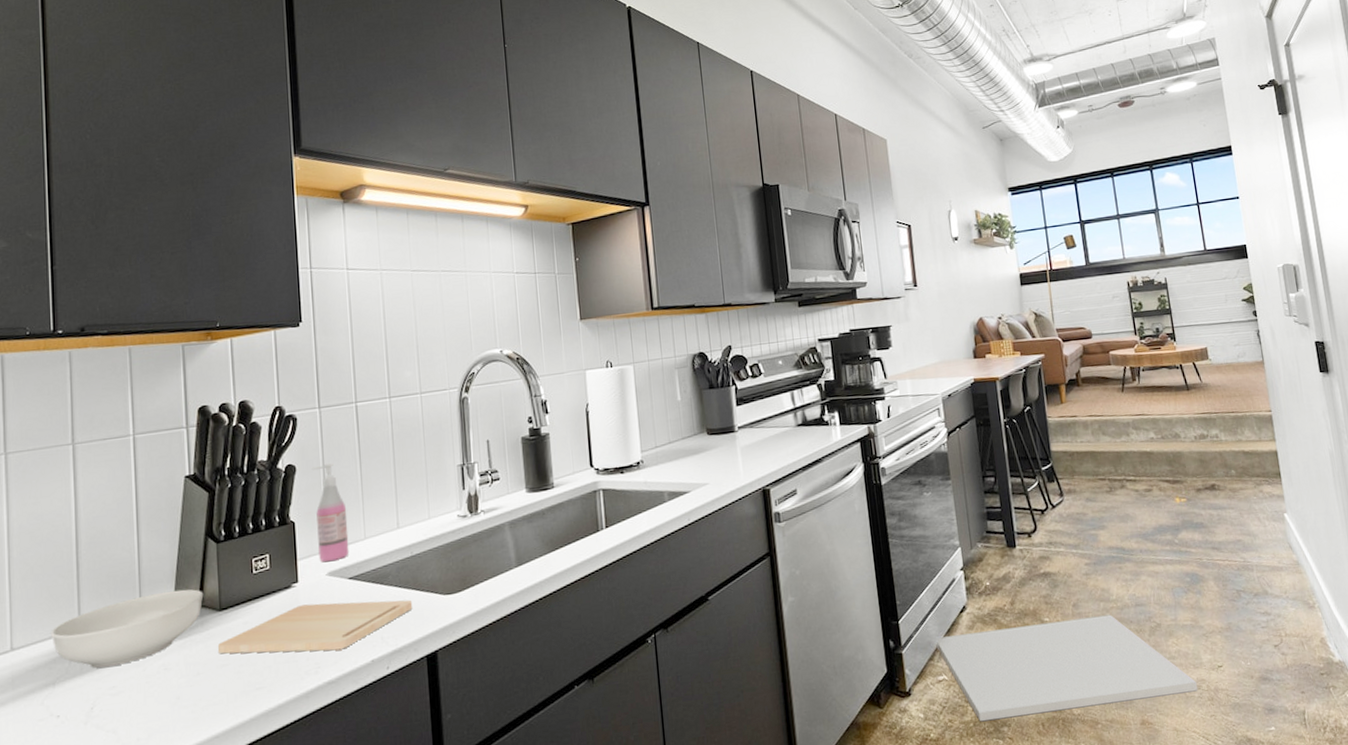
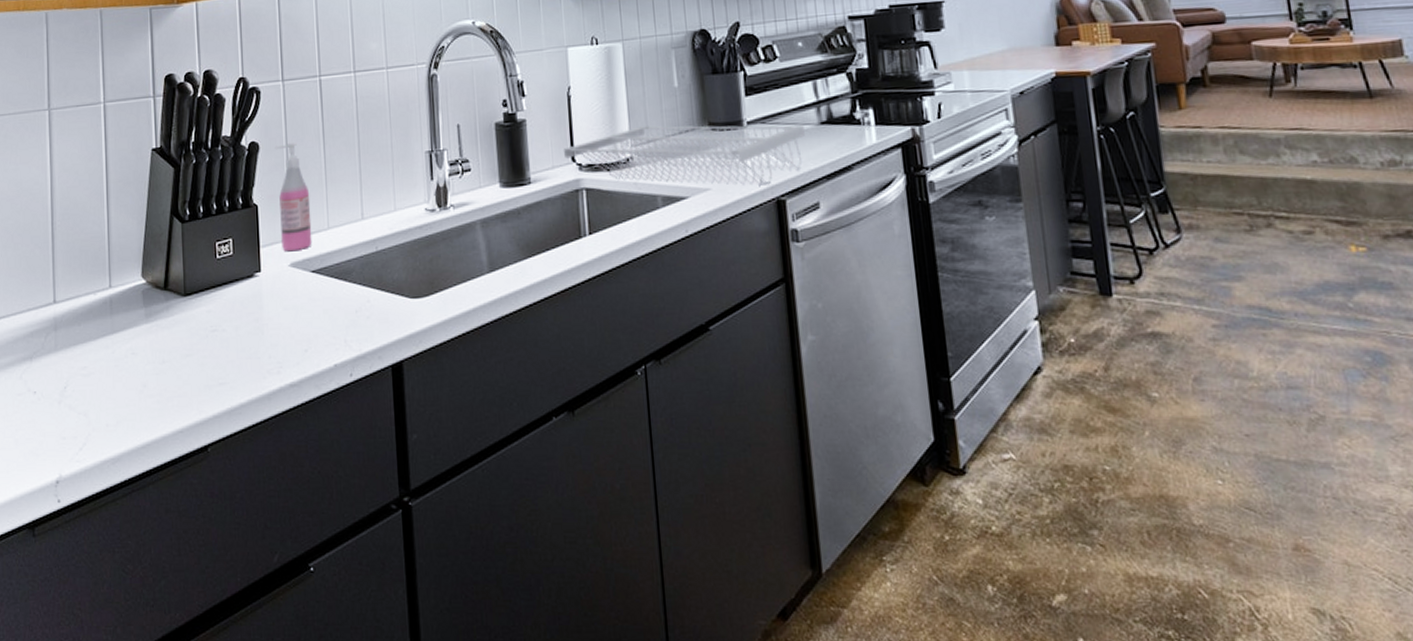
bowl: present [50,589,204,669] -> none [27,270,169,347]
cutting board: present [217,599,413,654] -> none [182,296,377,350]
dish rack: none [583,428,785,481] -> present [564,125,805,186]
door mat: present [934,614,1199,722] -> none [998,396,1383,519]

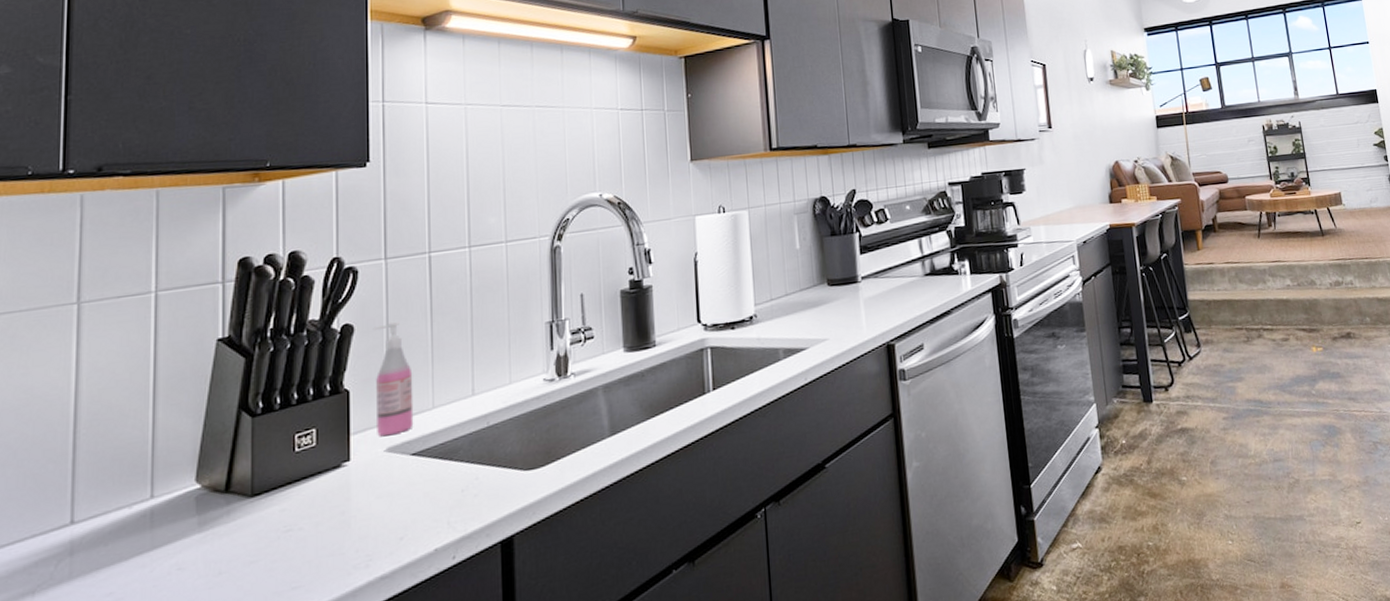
dish rack: present [564,125,805,186] -> none [690,278,911,338]

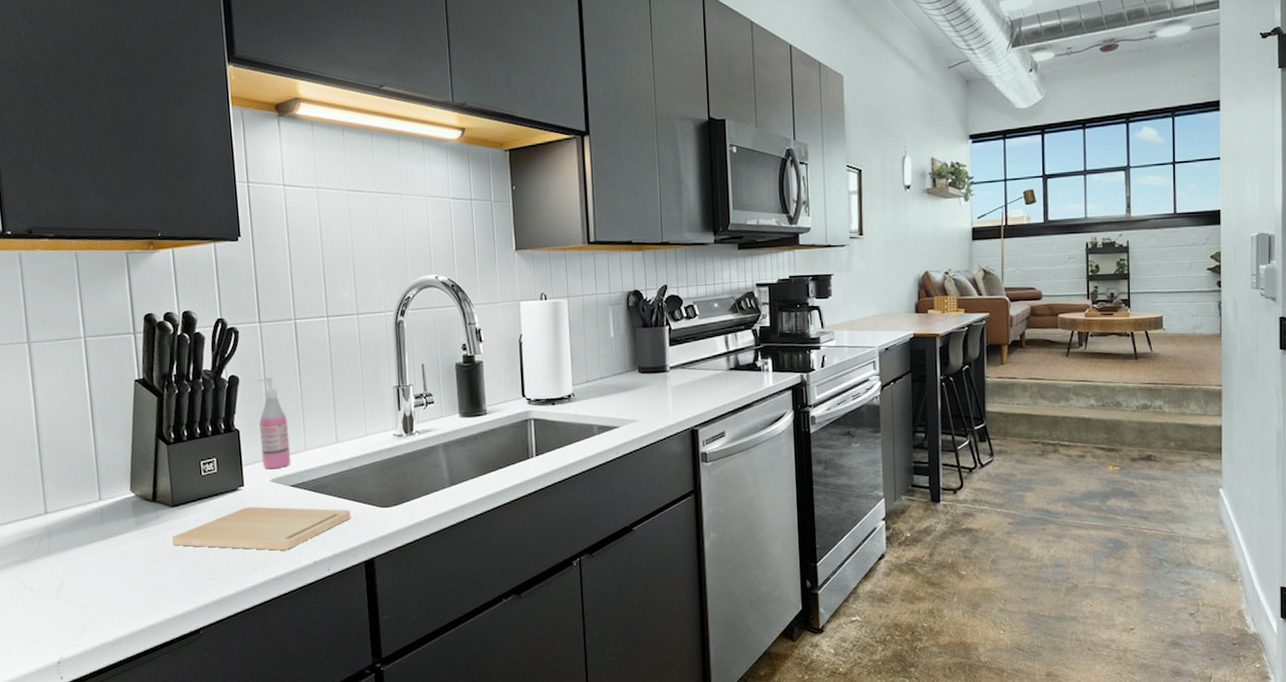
cutting board: none [246,477,487,549] -> present [171,506,351,551]

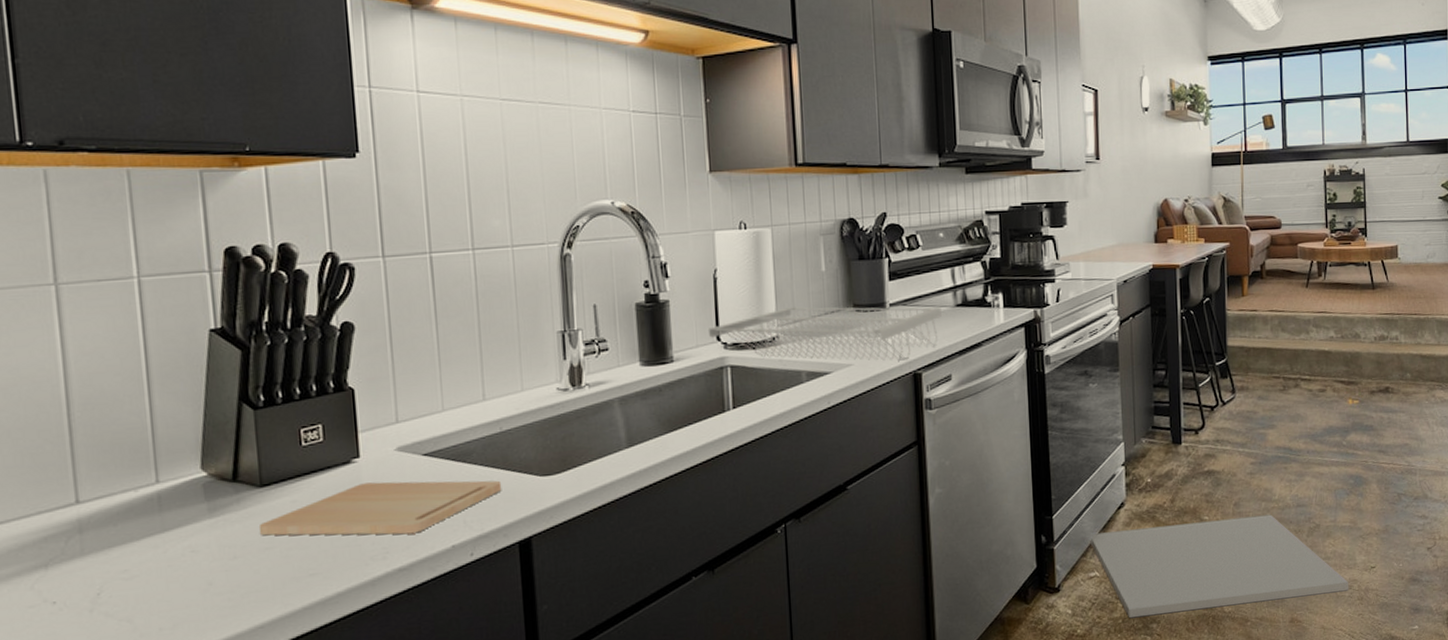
soap dispenser: present [253,376,291,470] -> none [374,321,424,436]
dish rack: none [516,368,716,418] -> present [709,306,942,361]
door mat: none [850,572,1107,662] -> present [1088,514,1349,619]

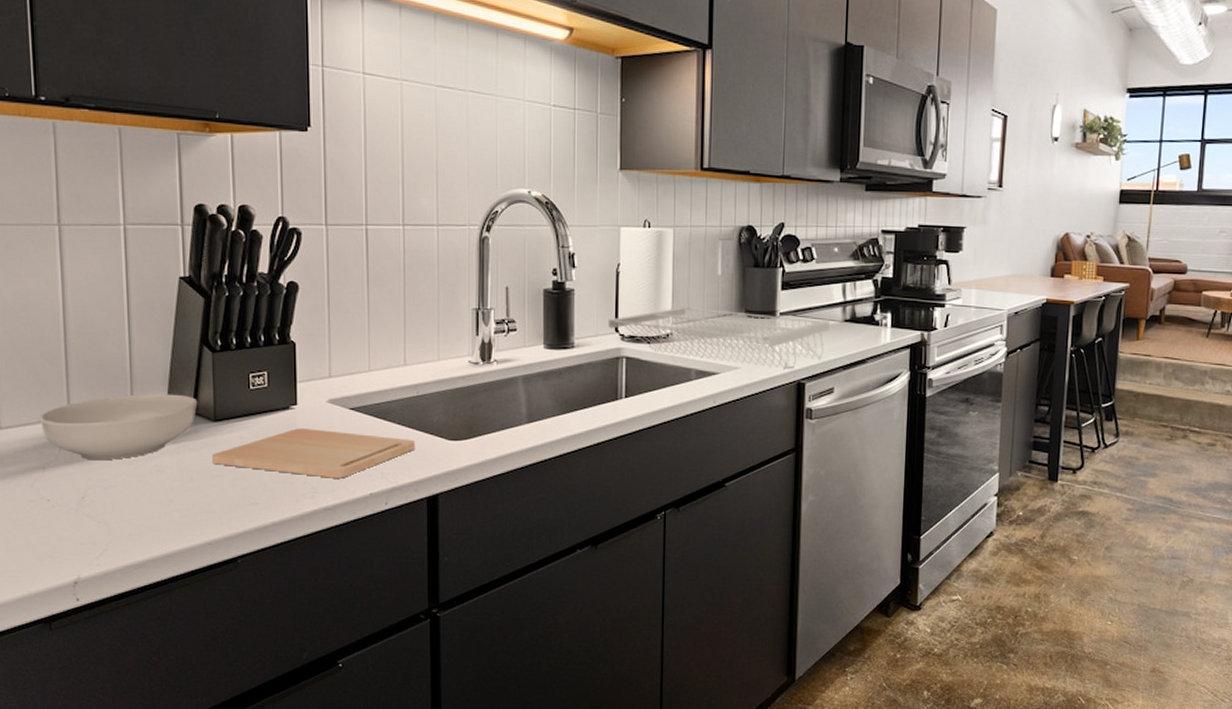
bowl: none [37,461,239,550] -> present [38,393,198,461]
door mat: present [1088,514,1349,619] -> none [954,559,1218,649]

